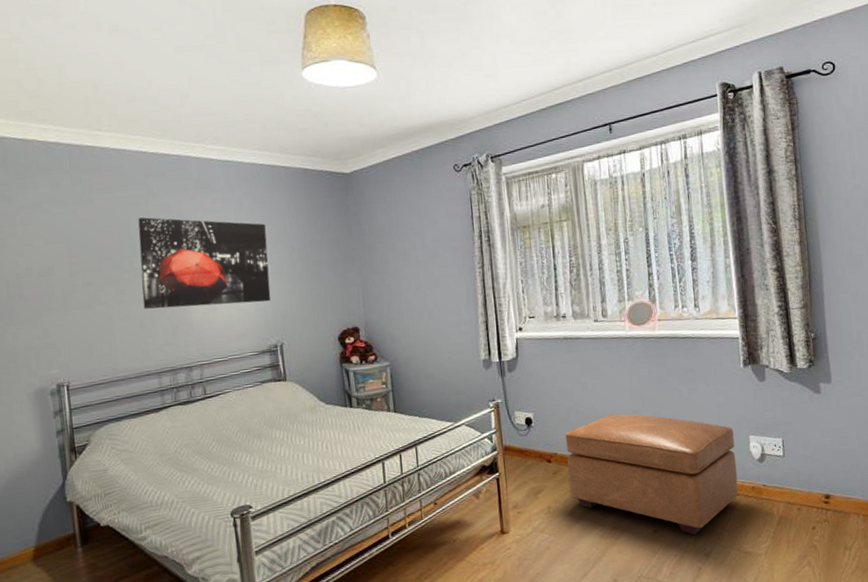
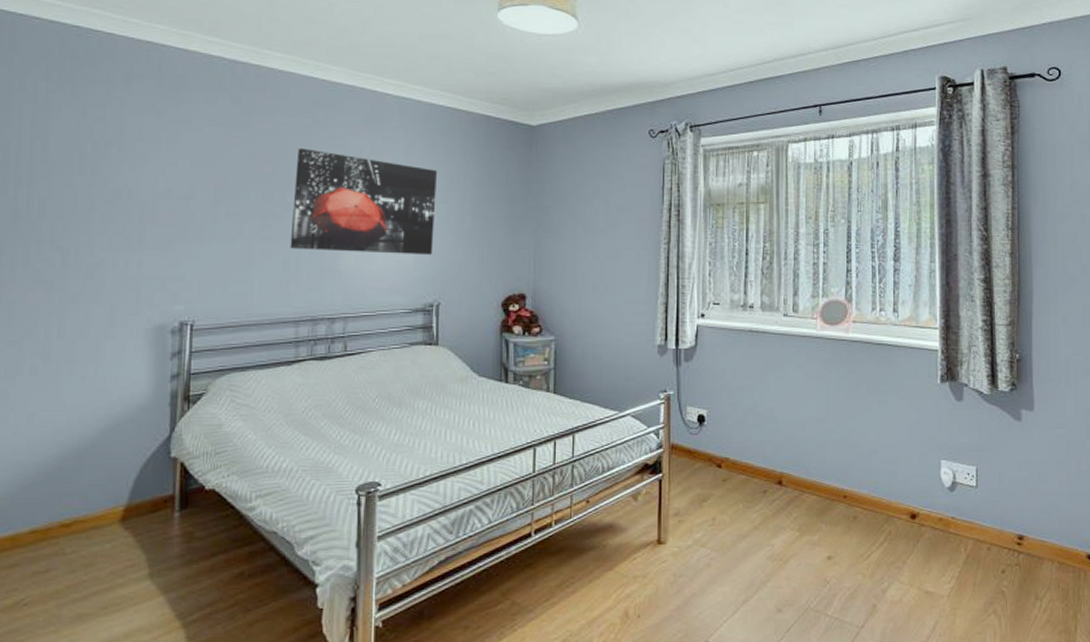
ottoman: present [565,414,739,535] -> none [739,421,925,566]

